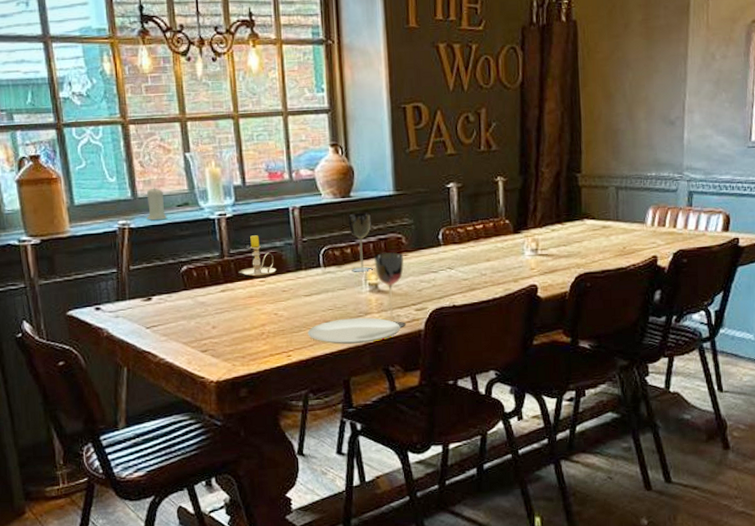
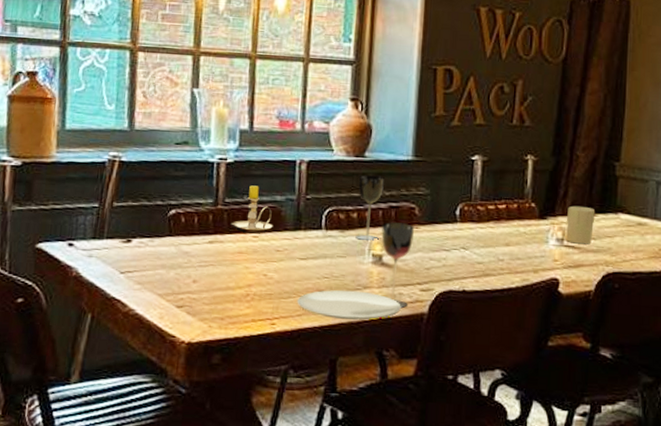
candle: present [146,188,168,221] -> none [140,121,164,157]
candle: none [538,217,564,252] -> present [565,205,596,245]

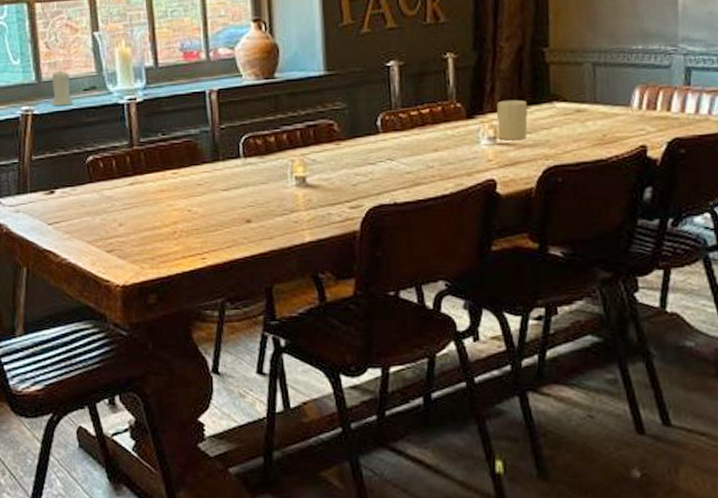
candle: none [140,121,164,157] -> present [51,70,74,106]
candlestick: present [230,184,273,234] -> none [148,121,191,171]
plate: present [297,290,401,320] -> none [224,215,332,246]
wine glass: present [355,175,384,241] -> none [271,96,300,164]
wineglass: present [381,221,415,308] -> none [301,140,338,228]

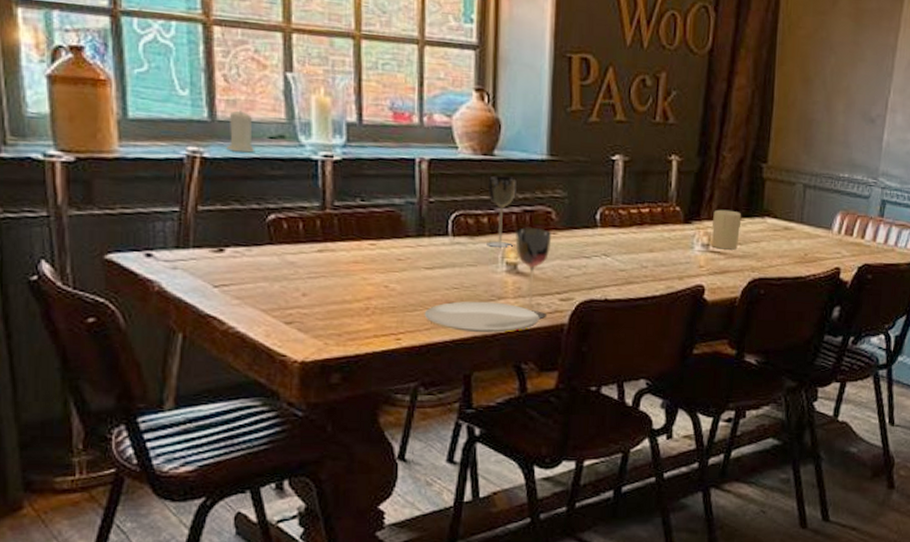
plate: none [224,215,332,246] -> present [424,301,540,333]
wine glass: none [271,96,300,164] -> present [486,175,517,248]
wineglass: none [301,140,338,228] -> present [515,226,552,319]

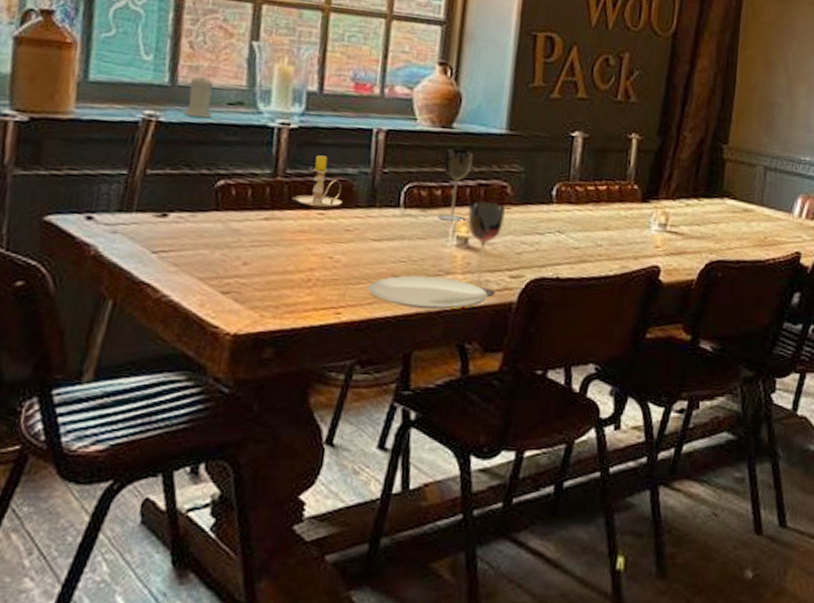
candlestick: none [342,185,393,241] -> present [291,154,343,210]
candle: present [710,209,742,250] -> none [668,189,701,231]

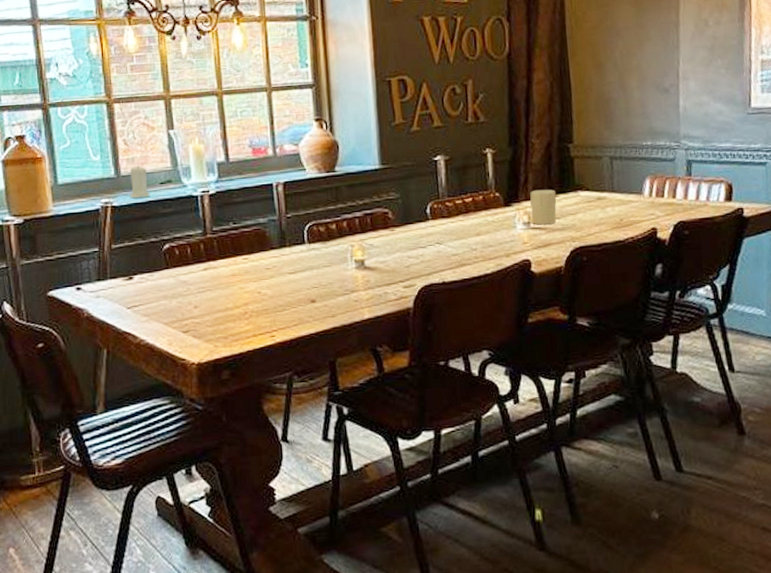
candlestick: present [291,154,343,210] -> none [220,211,260,257]
plate: present [367,275,488,310] -> none [291,295,388,324]
wine glass: present [438,148,474,222] -> none [332,187,359,249]
wineglass: present [468,200,505,296] -> none [360,227,394,306]
candle: none [668,189,701,231] -> present [530,189,557,225]

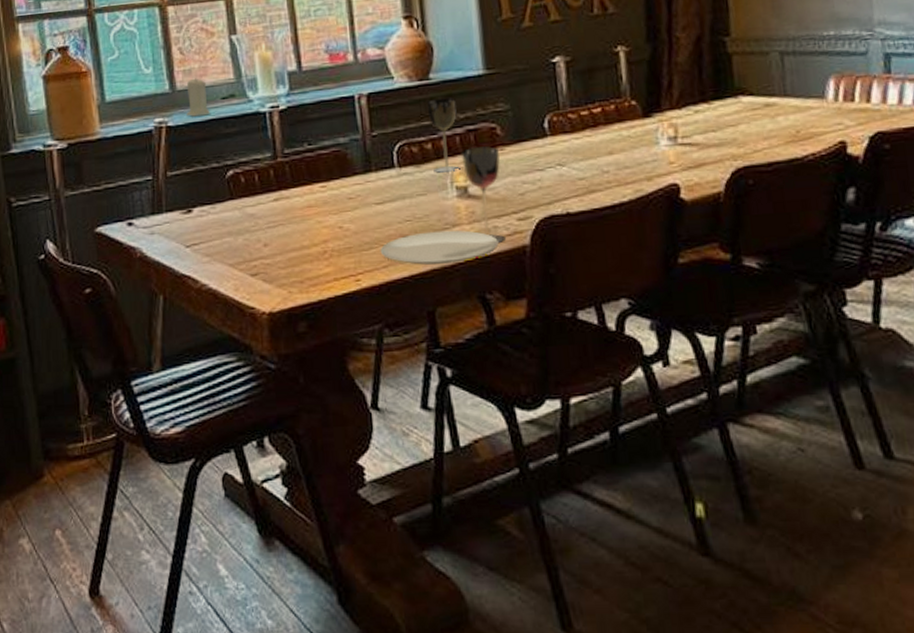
plate: none [291,295,388,324] -> present [380,230,499,265]
wine glass: none [332,187,359,249] -> present [426,98,460,173]
wineglass: none [360,227,394,306] -> present [462,146,505,243]
candle: present [530,189,557,225] -> none [676,94,712,140]

